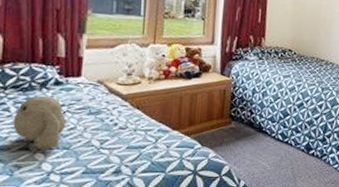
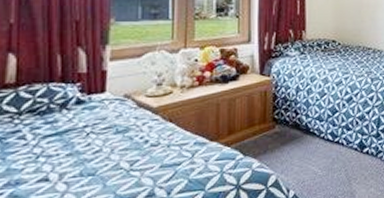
stuffed toy: present [13,95,66,150] -> none [30,117,90,179]

